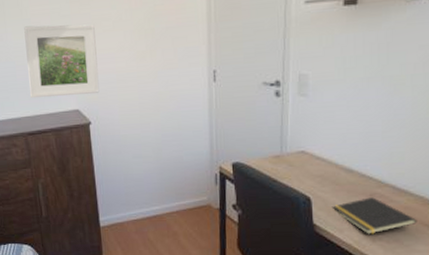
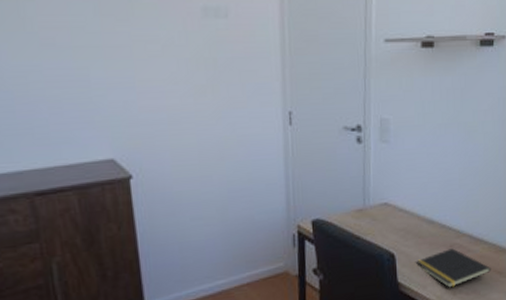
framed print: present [24,24,100,99] -> none [28,42,144,144]

